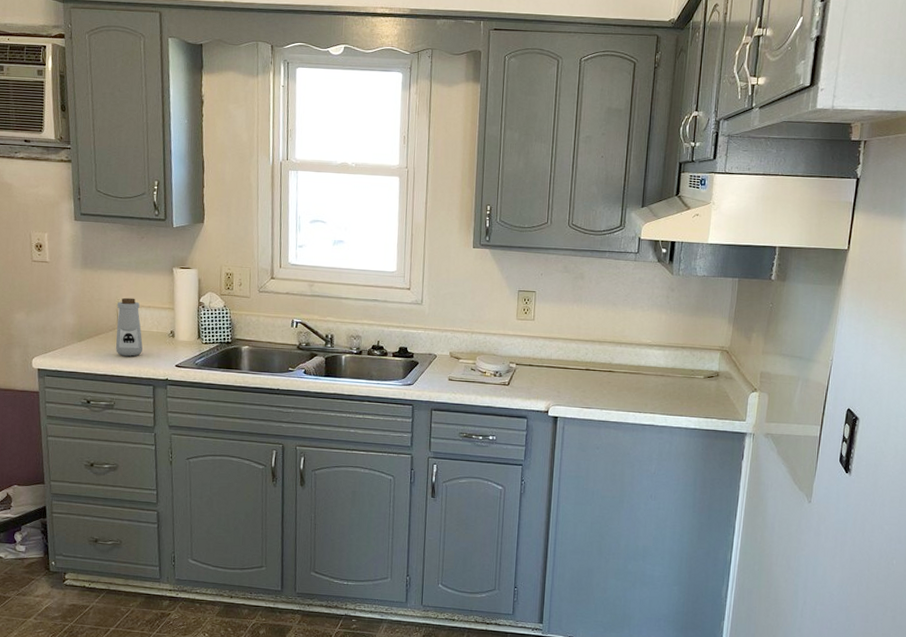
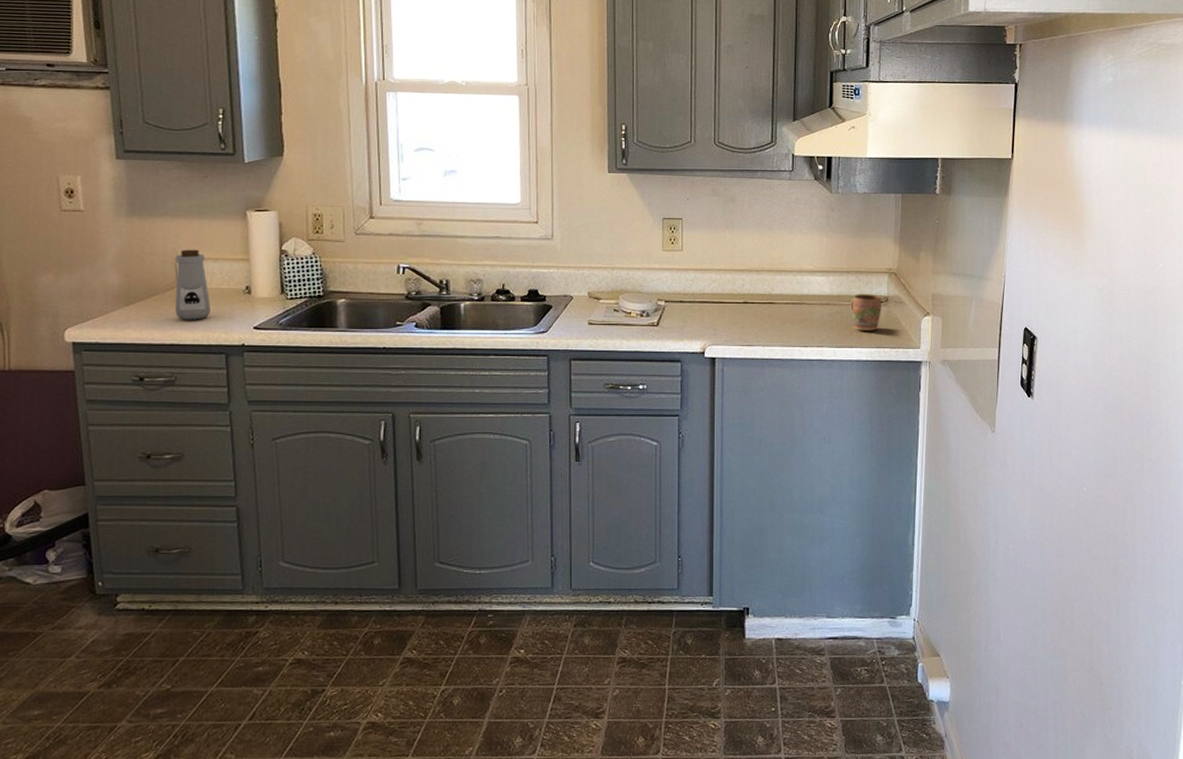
mug: none [683,368,713,402] -> present [850,294,882,331]

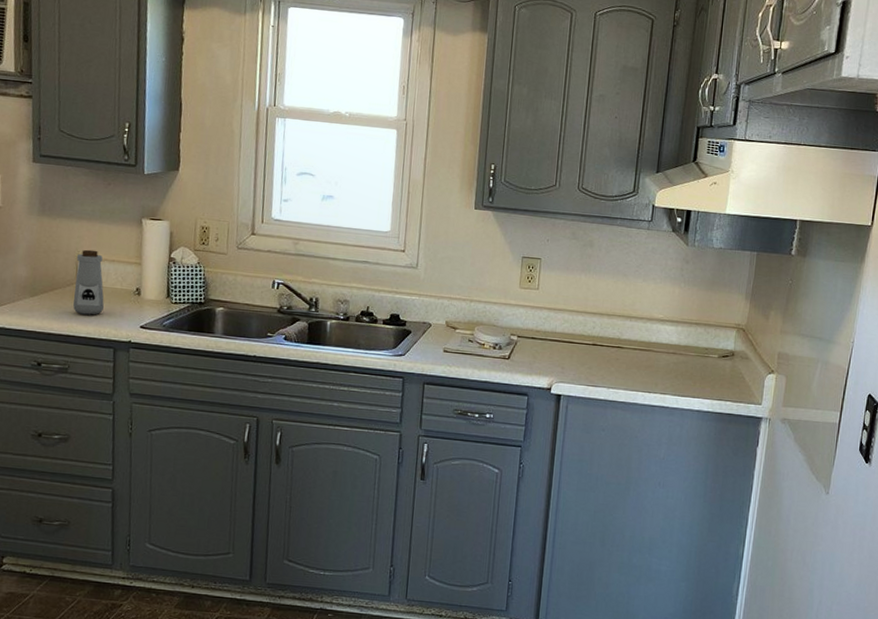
mug: present [850,294,882,331] -> none [696,346,728,383]

